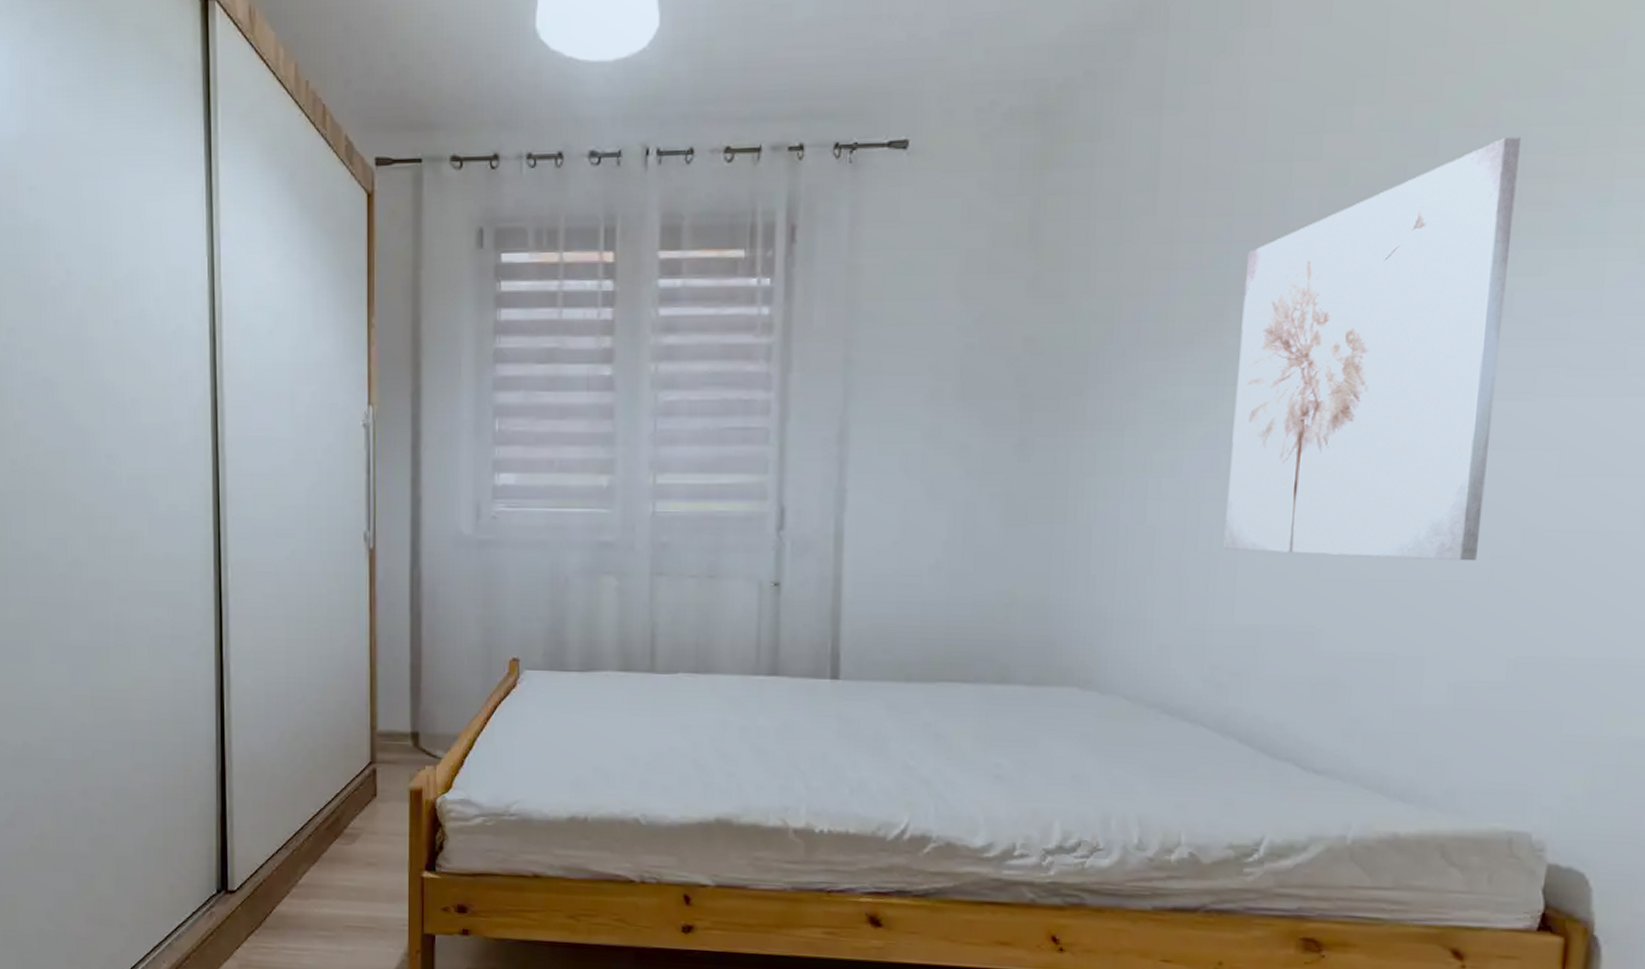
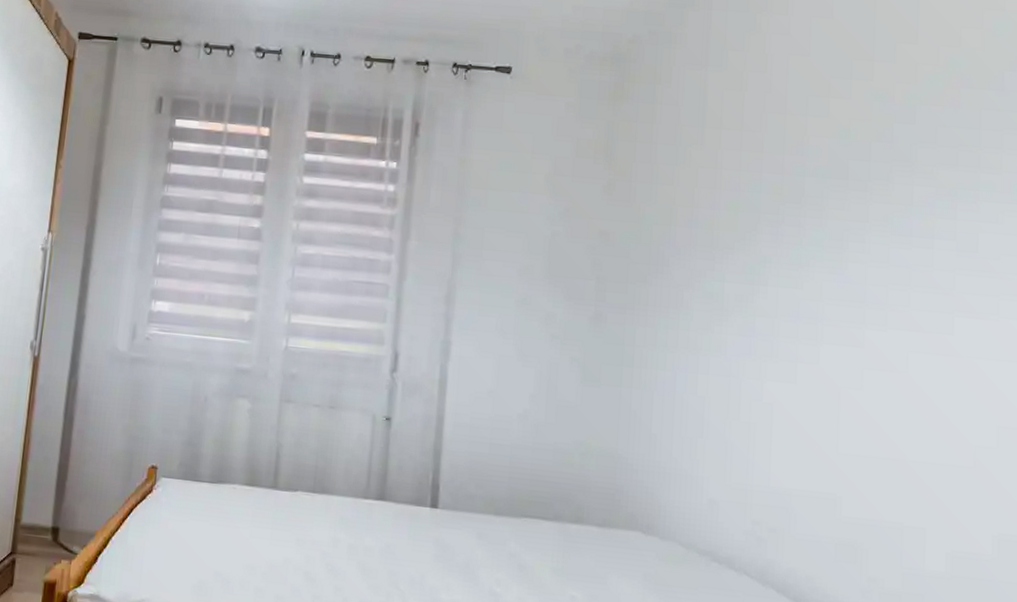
wall art: present [1223,137,1522,562] -> none [760,116,977,449]

